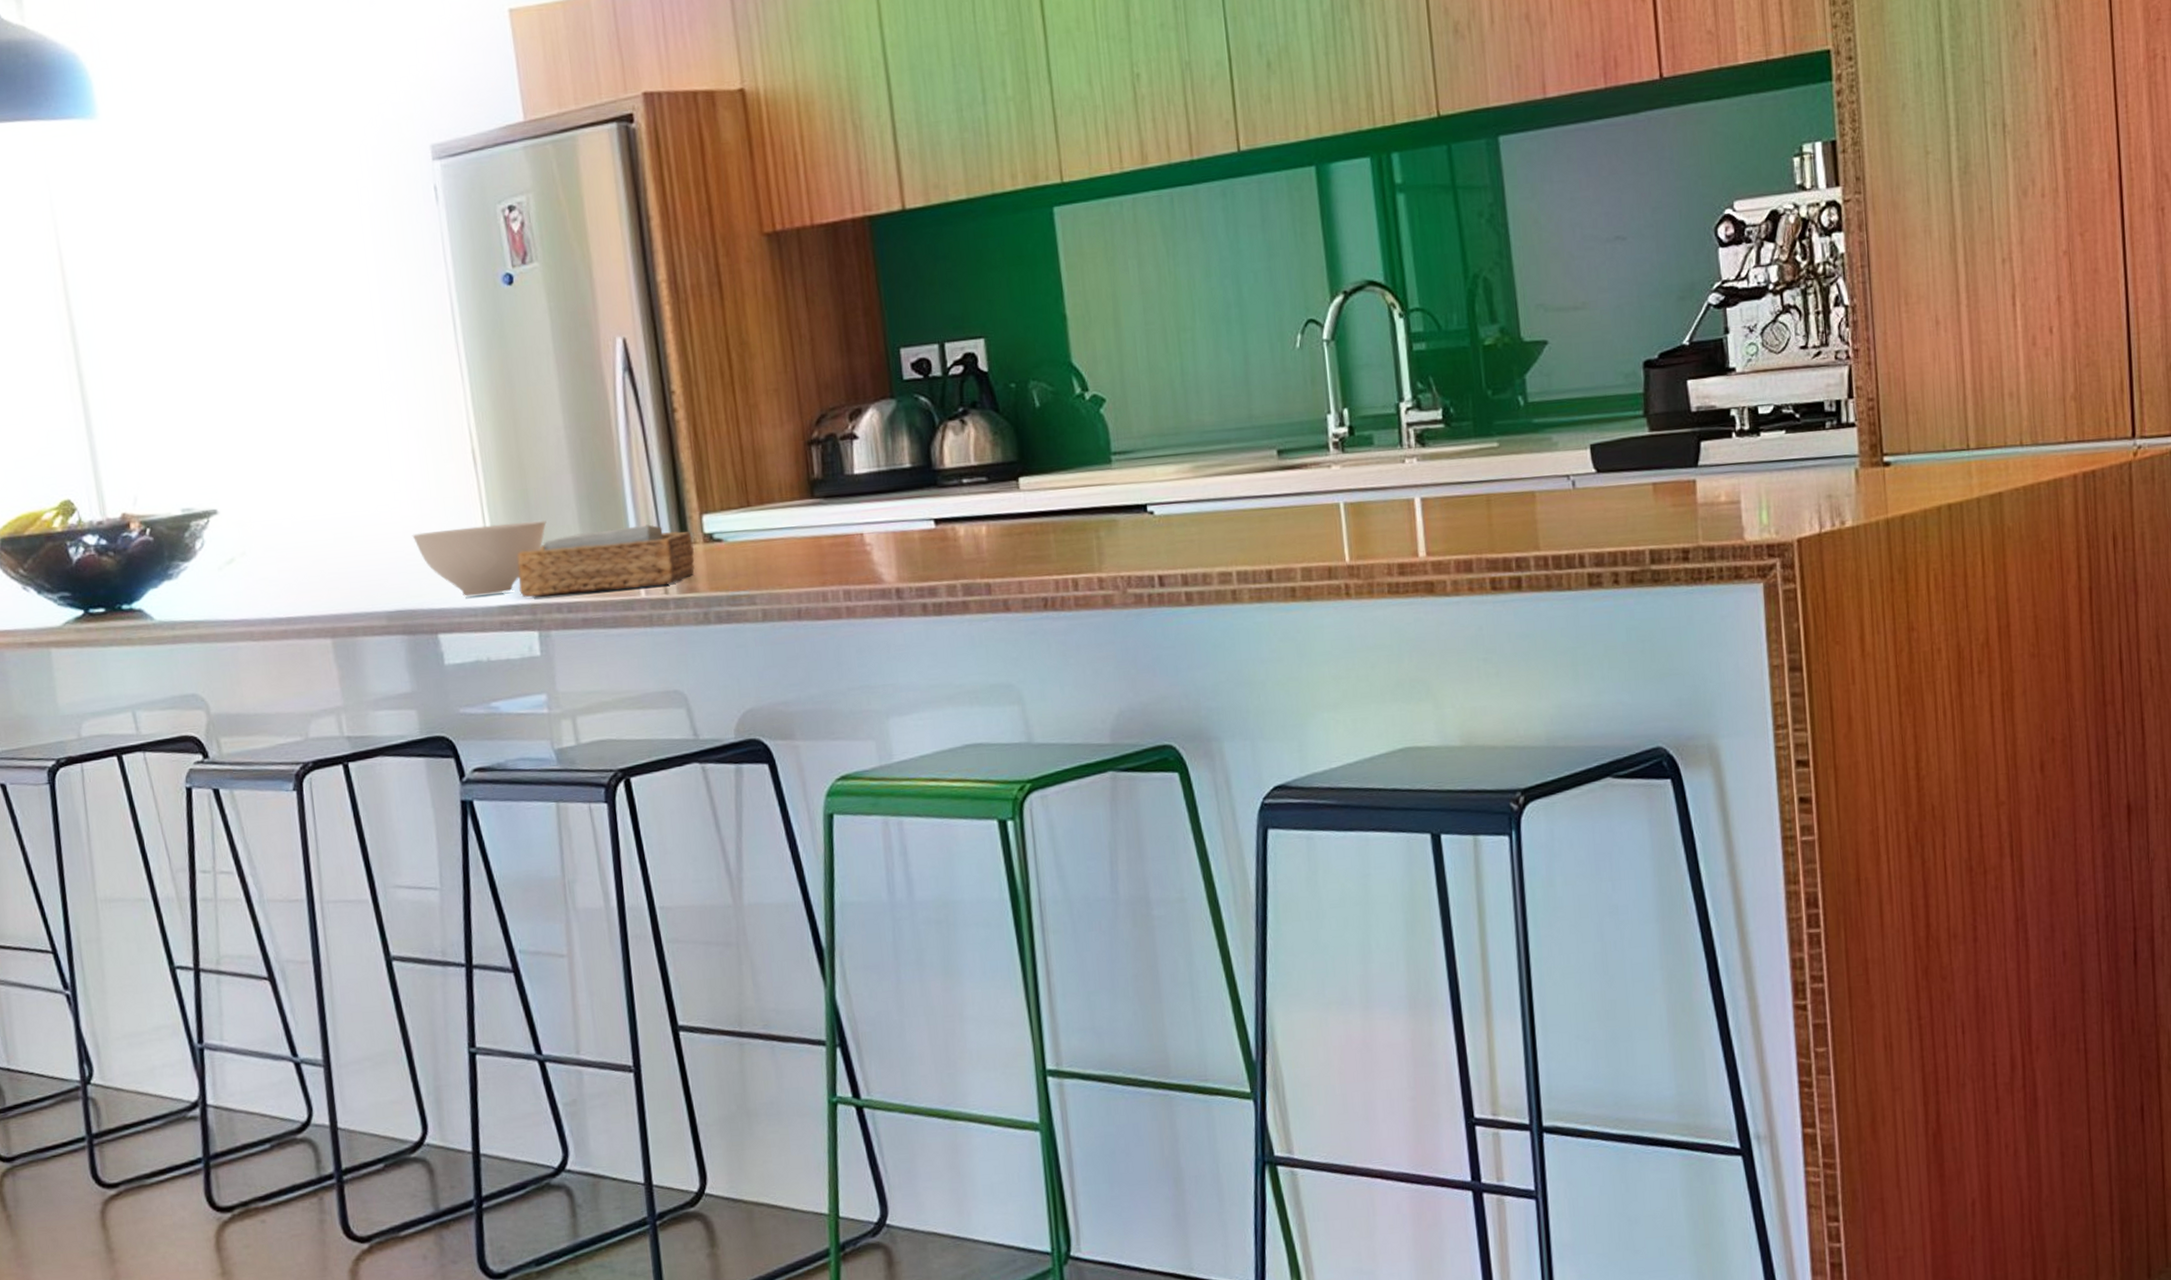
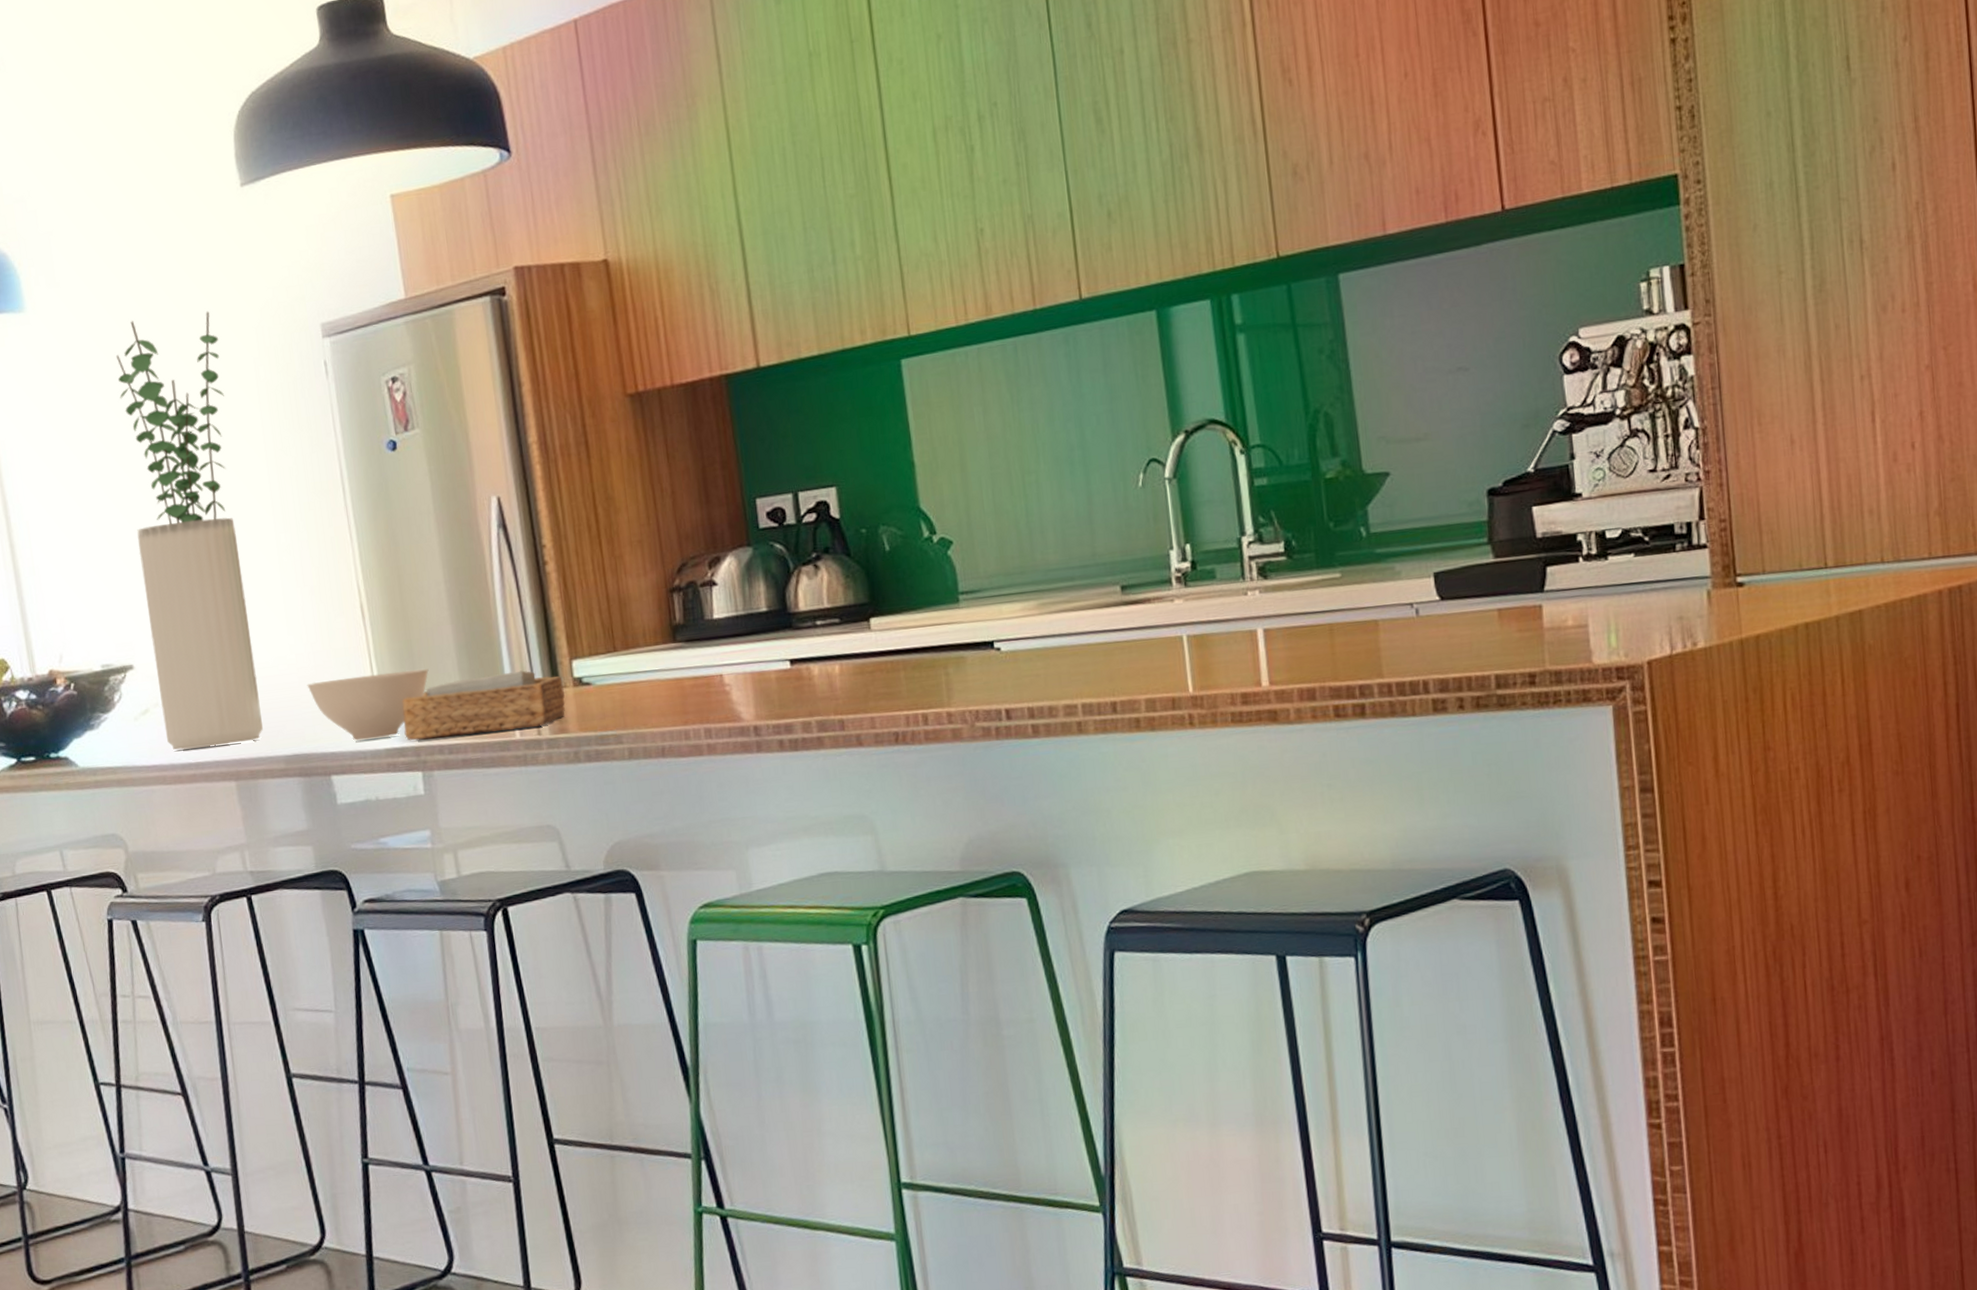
vase: none [200,126,363,604] -> present [116,311,263,751]

